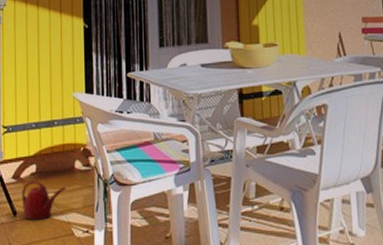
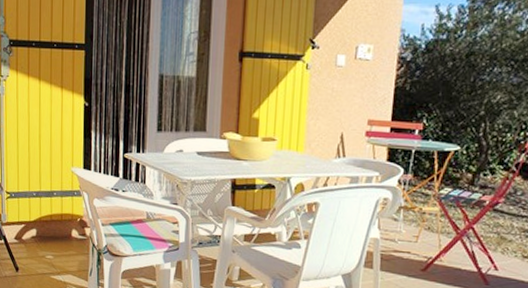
watering can: present [22,181,66,221] -> none [23,243,63,278]

